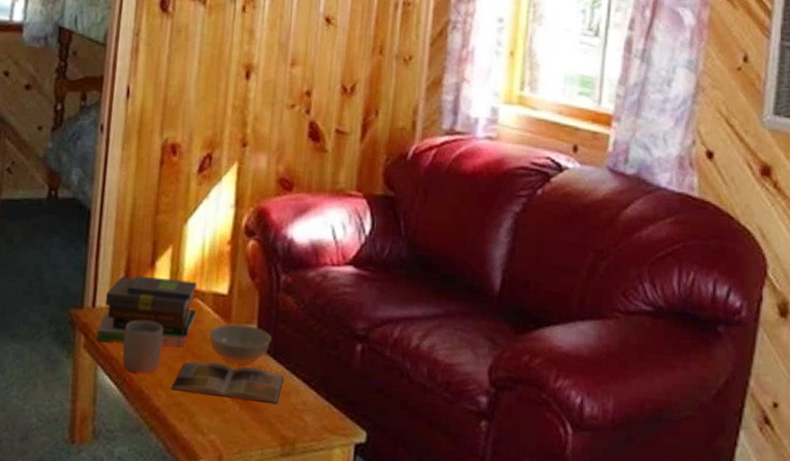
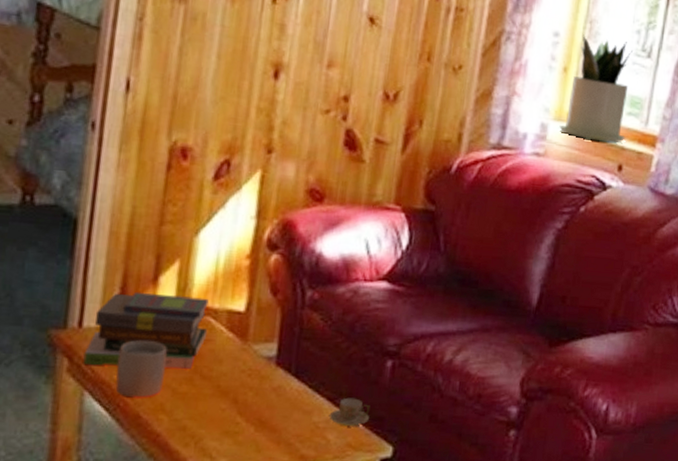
magazine: present [171,361,284,404] -> none [174,383,306,423]
bowl: present [209,324,271,366] -> none [221,342,294,386]
teacup: none [305,380,343,409] -> present [329,397,370,426]
planter: none [510,18,579,124] -> present [559,34,633,143]

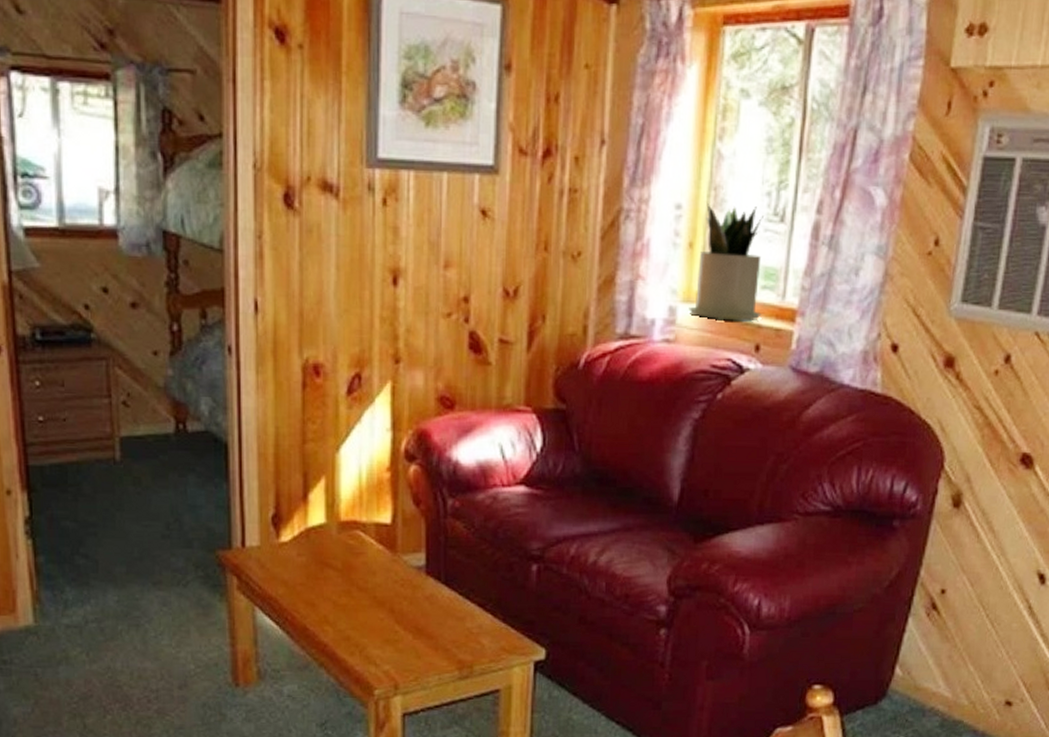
books: present [83,291,209,369] -> none [250,510,359,583]
mug: present [115,340,167,398] -> none [280,557,325,611]
teacup: present [329,397,370,426] -> none [481,603,520,630]

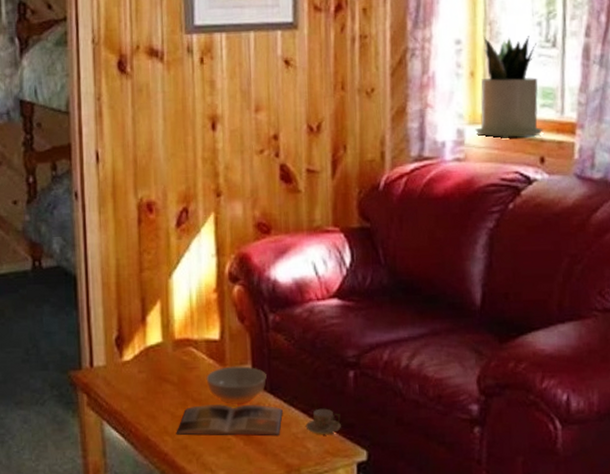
magazine: none [338,594,457,629] -> present [176,404,283,436]
bowl: none [374,553,442,595] -> present [206,366,267,404]
teacup: none [481,603,520,630] -> present [305,408,341,434]

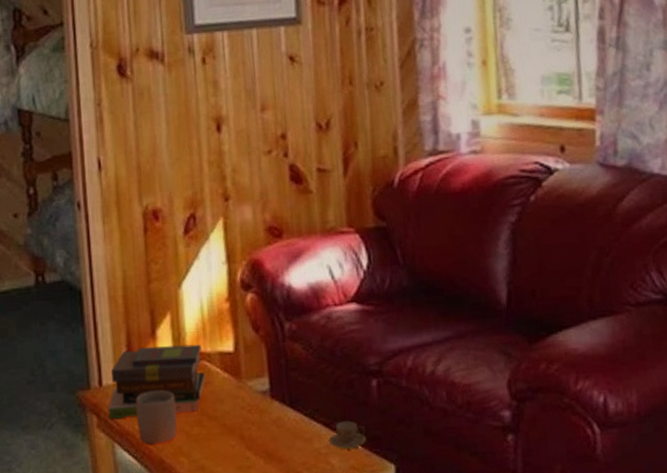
books: none [98,331,192,399] -> present [108,344,206,420]
mug: none [124,373,164,424] -> present [135,390,178,445]
magazine: present [176,404,283,436] -> none [192,419,304,456]
bowl: present [206,366,267,404] -> none [221,378,285,420]
planter: present [475,36,543,138] -> none [490,21,562,128]

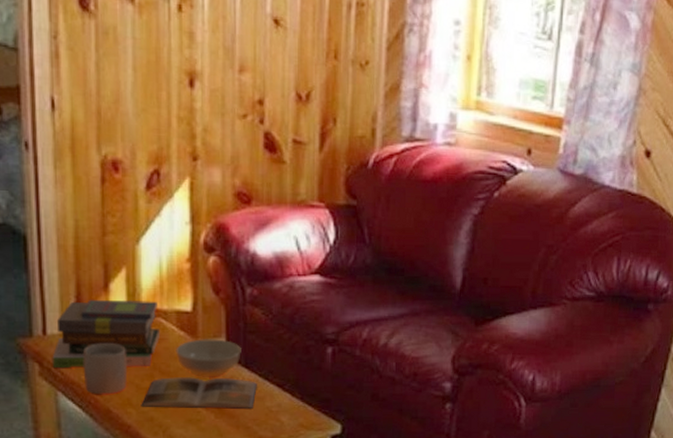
magazine: none [192,419,304,456] -> present [141,377,257,409]
bowl: none [221,378,285,420] -> present [176,339,241,377]
teacup: present [328,420,366,449] -> none [280,383,317,408]

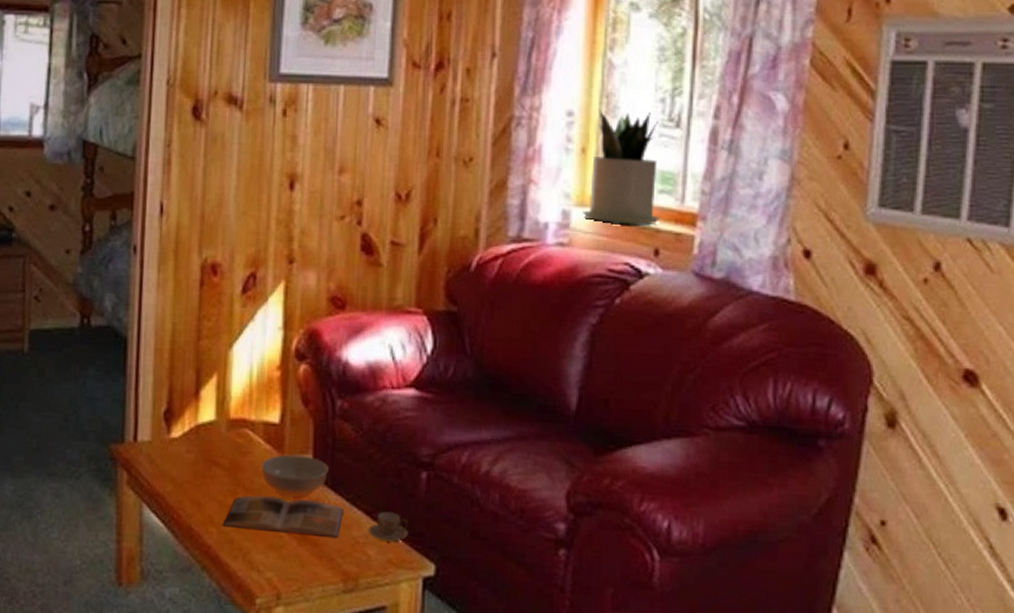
books: present [52,299,161,369] -> none [140,406,247,482]
mug: present [82,344,128,395] -> none [168,453,212,511]
teacup: none [280,383,317,408] -> present [368,511,408,542]
planter: none [468,21,533,128] -> present [583,110,660,226]

